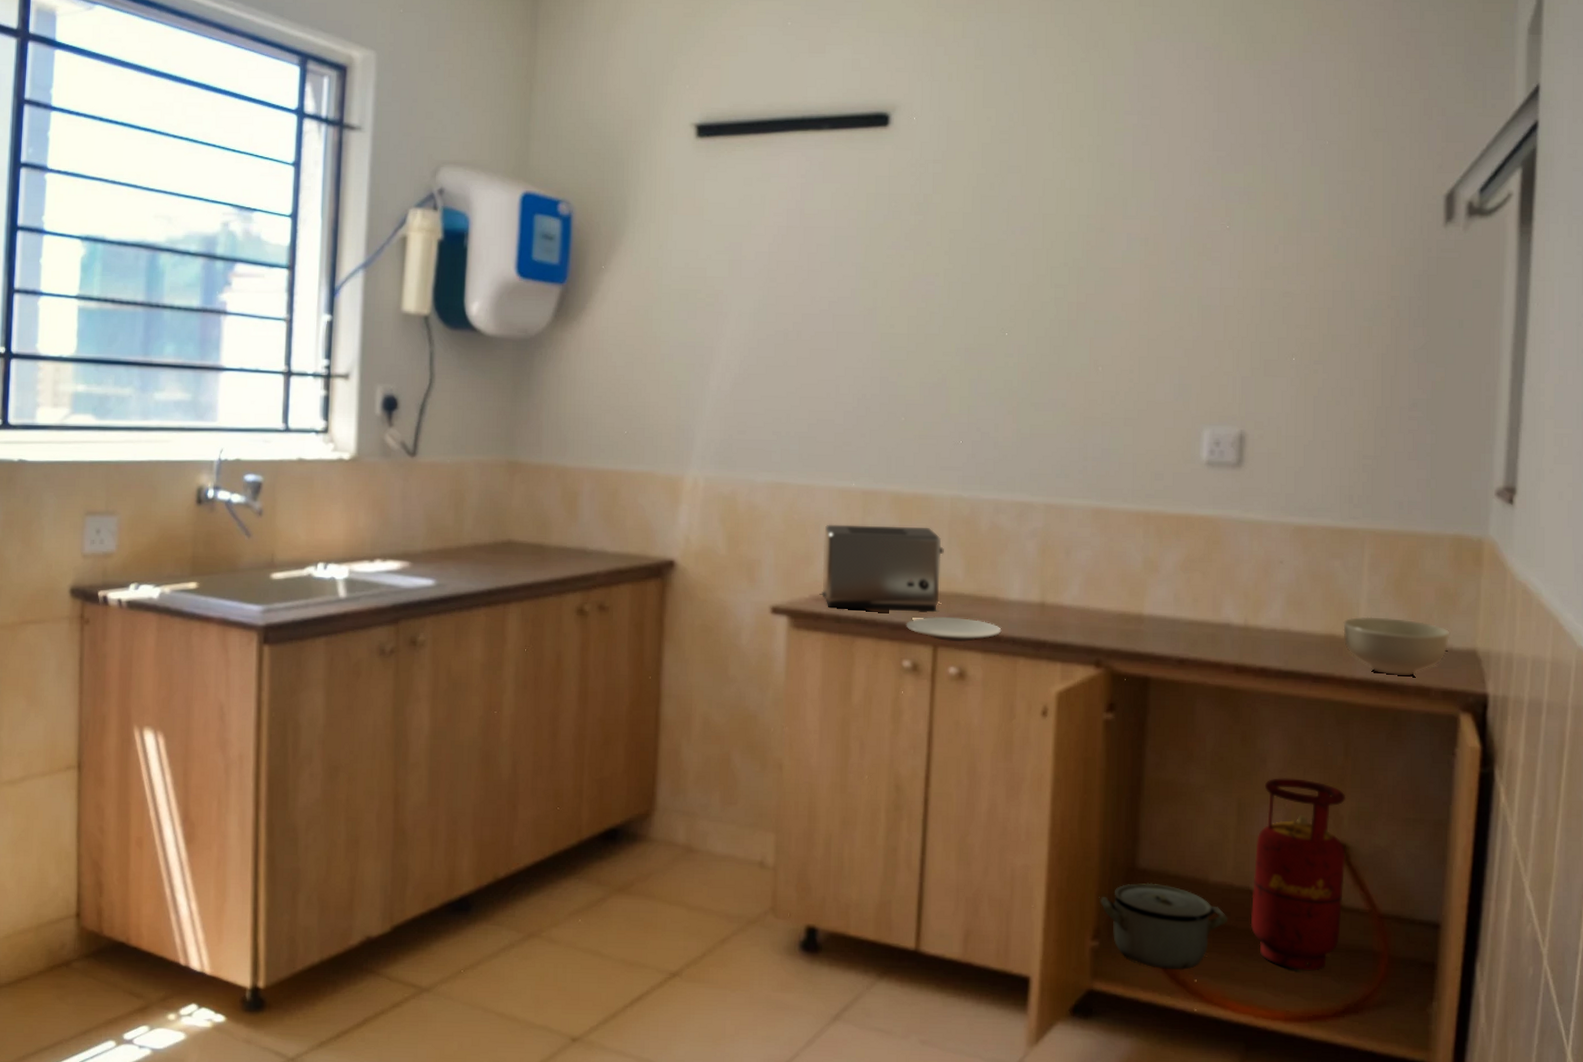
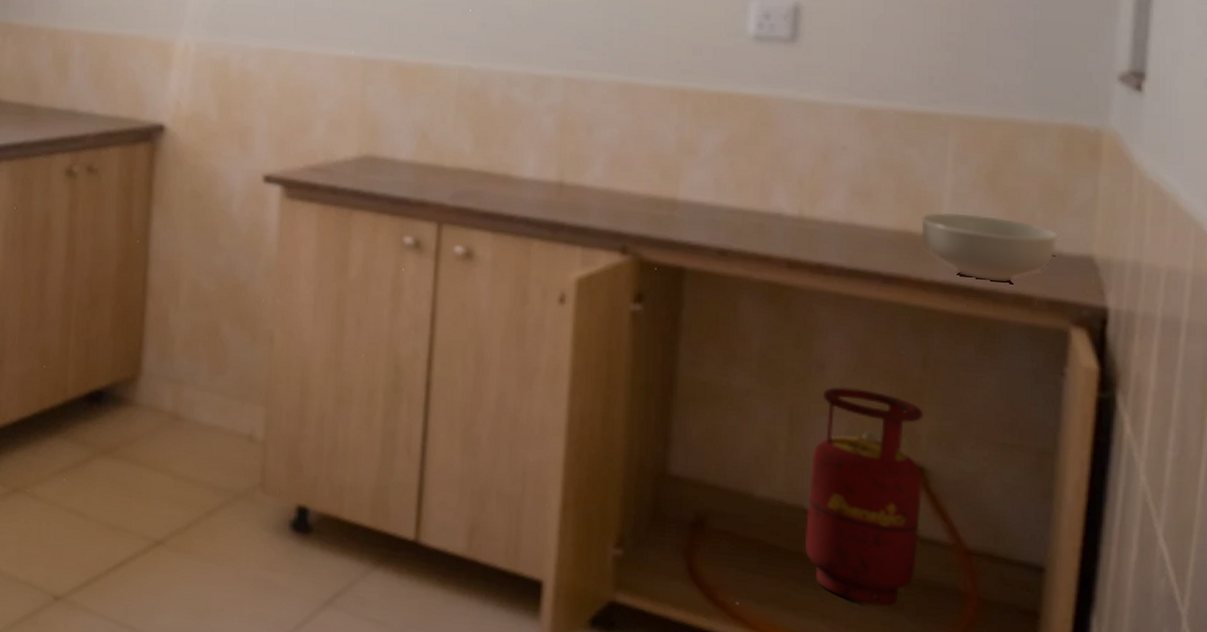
toaster: present [822,524,944,614] -> none [317,93,450,189]
plate: present [906,617,1002,642] -> none [407,193,514,220]
cooking pot: present [1099,882,1228,971] -> none [623,490,778,591]

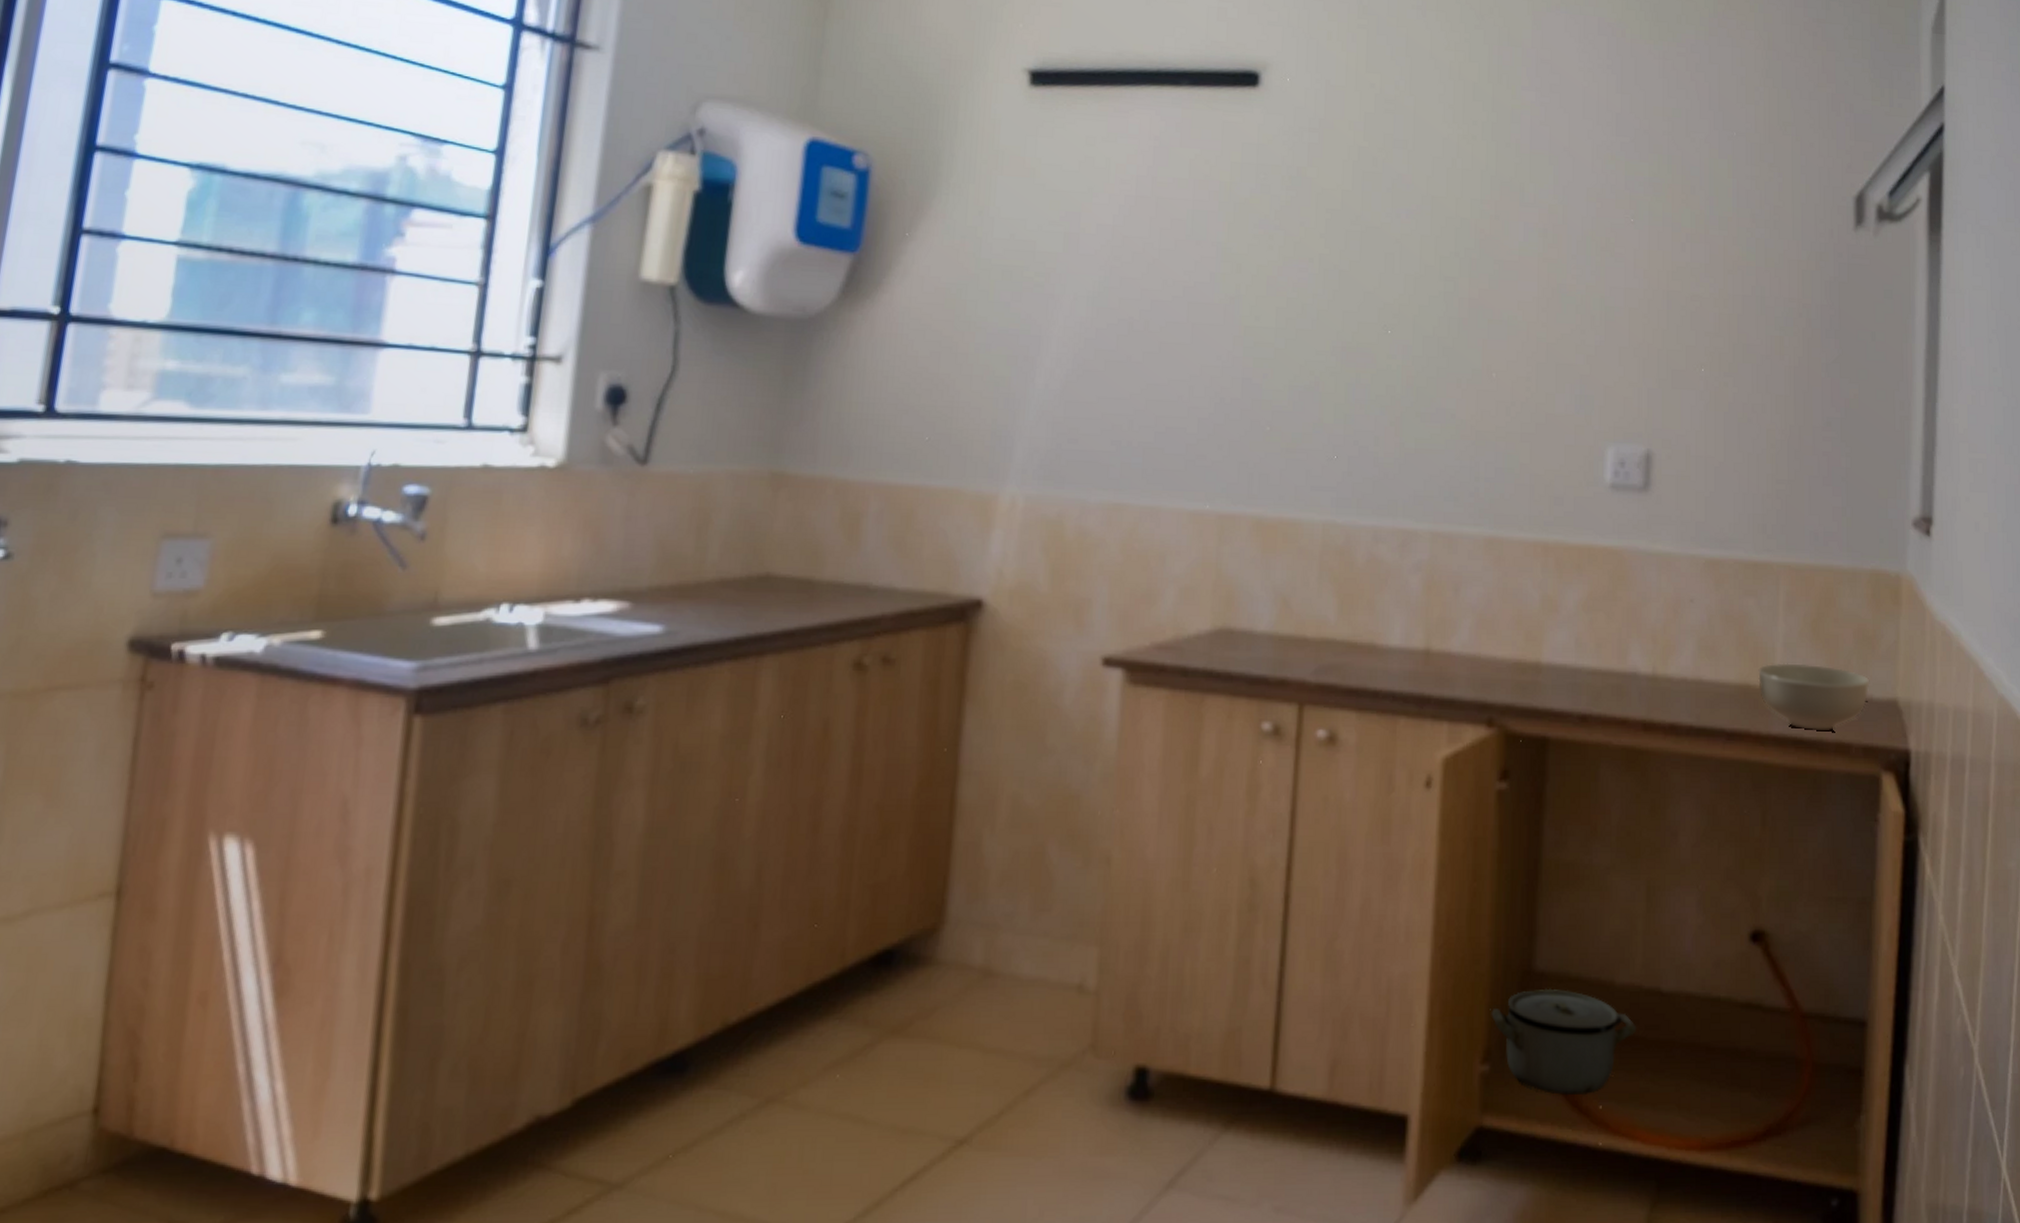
cooking pot: none [623,490,778,591] -> present [1490,988,1637,1096]
gas cylinder: present [804,387,923,607] -> none [1661,854,1765,1087]

